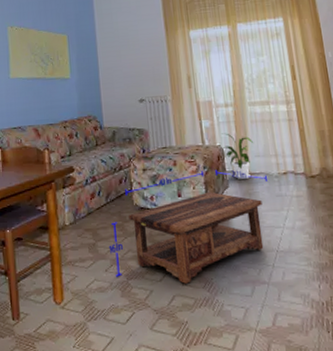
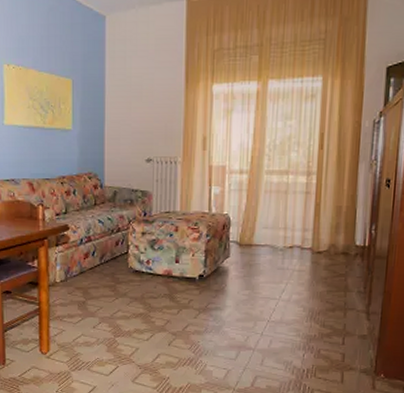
coffee table: present [108,170,267,284] -> none [98,239,271,344]
house plant: present [222,133,253,179] -> none [230,201,263,250]

